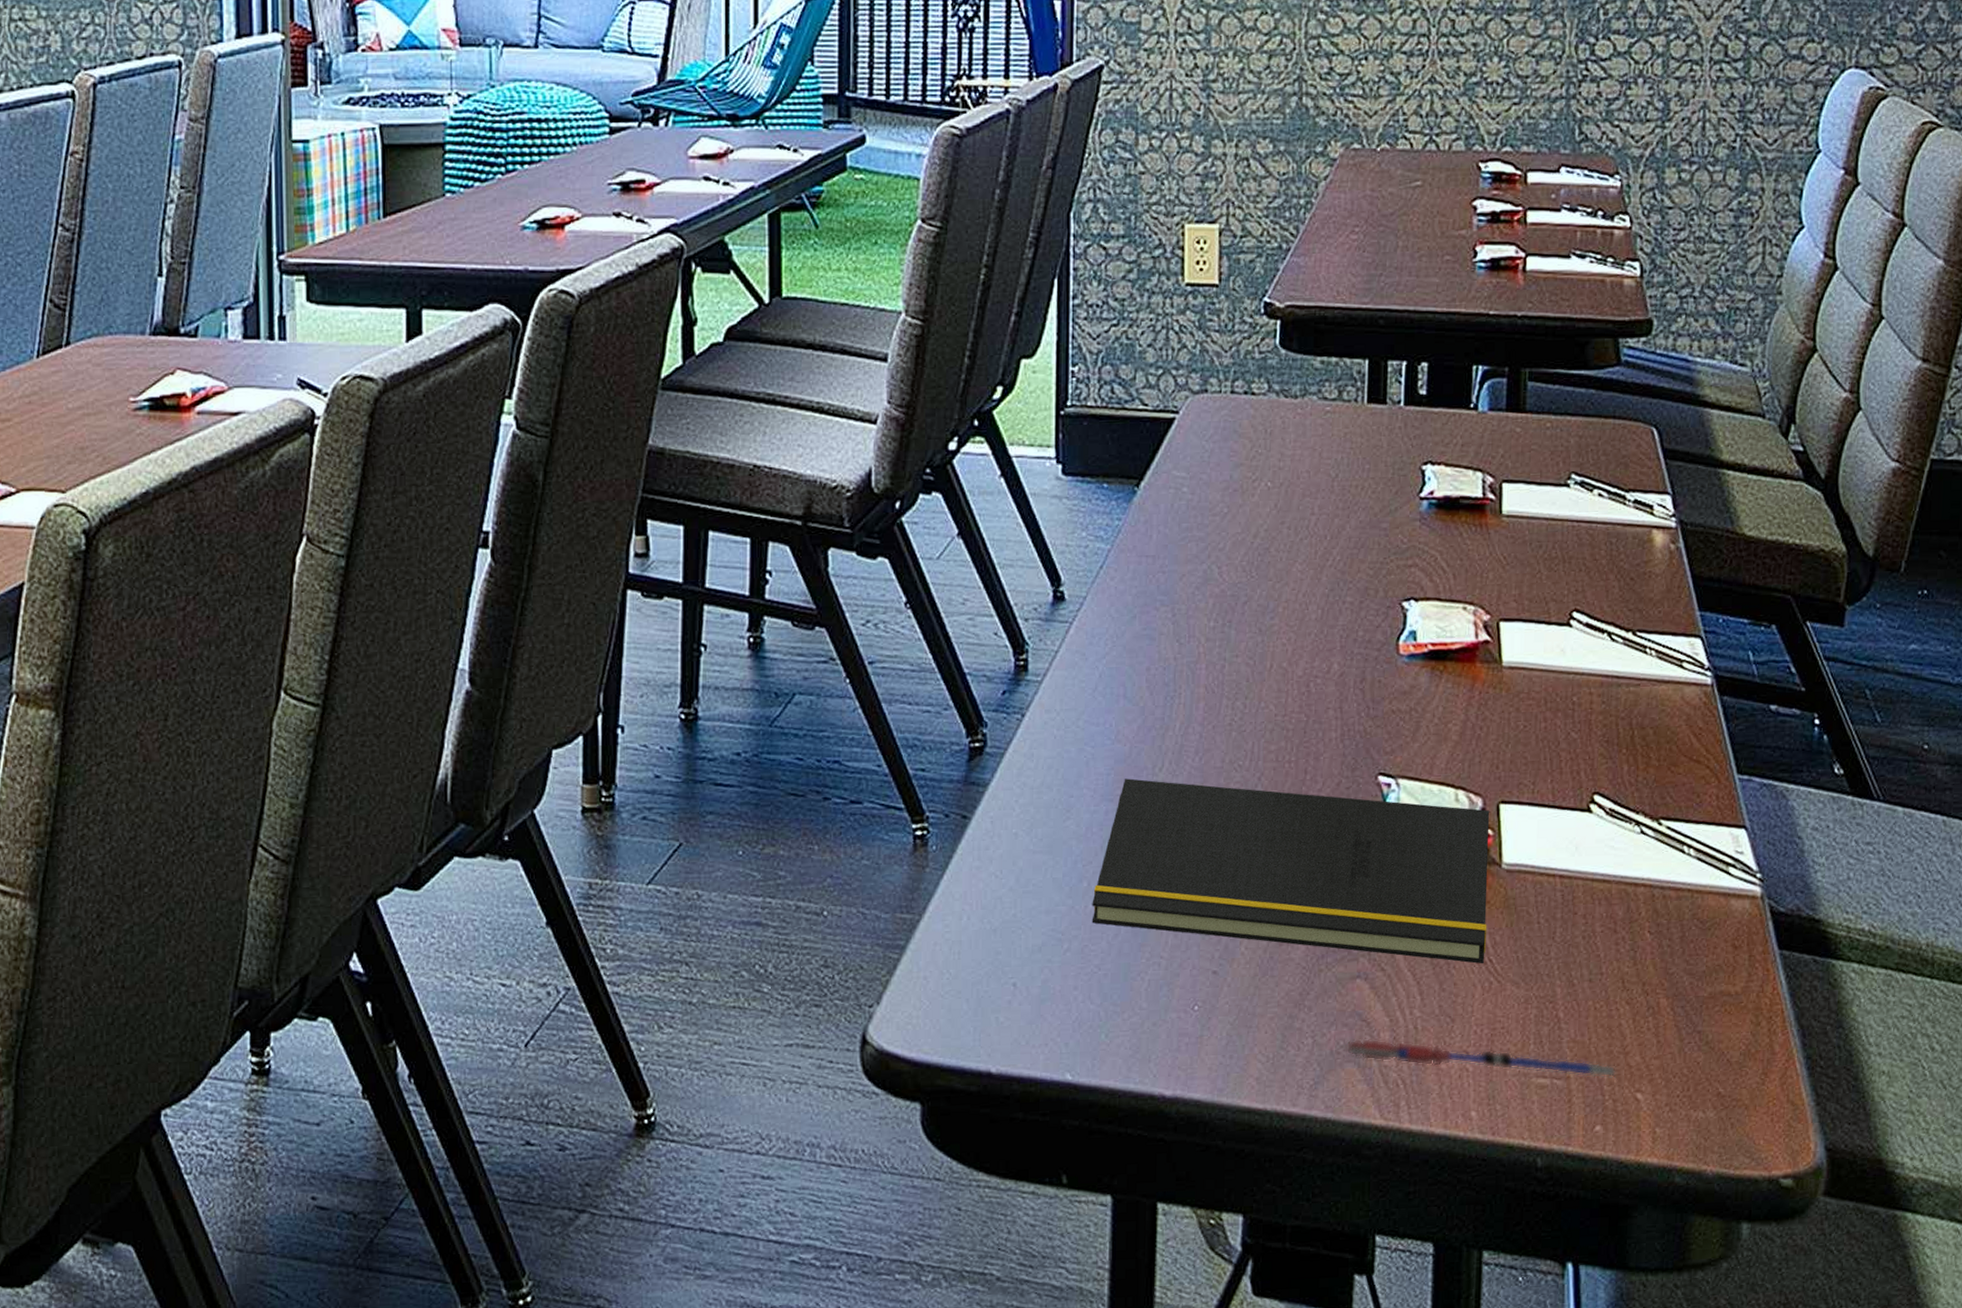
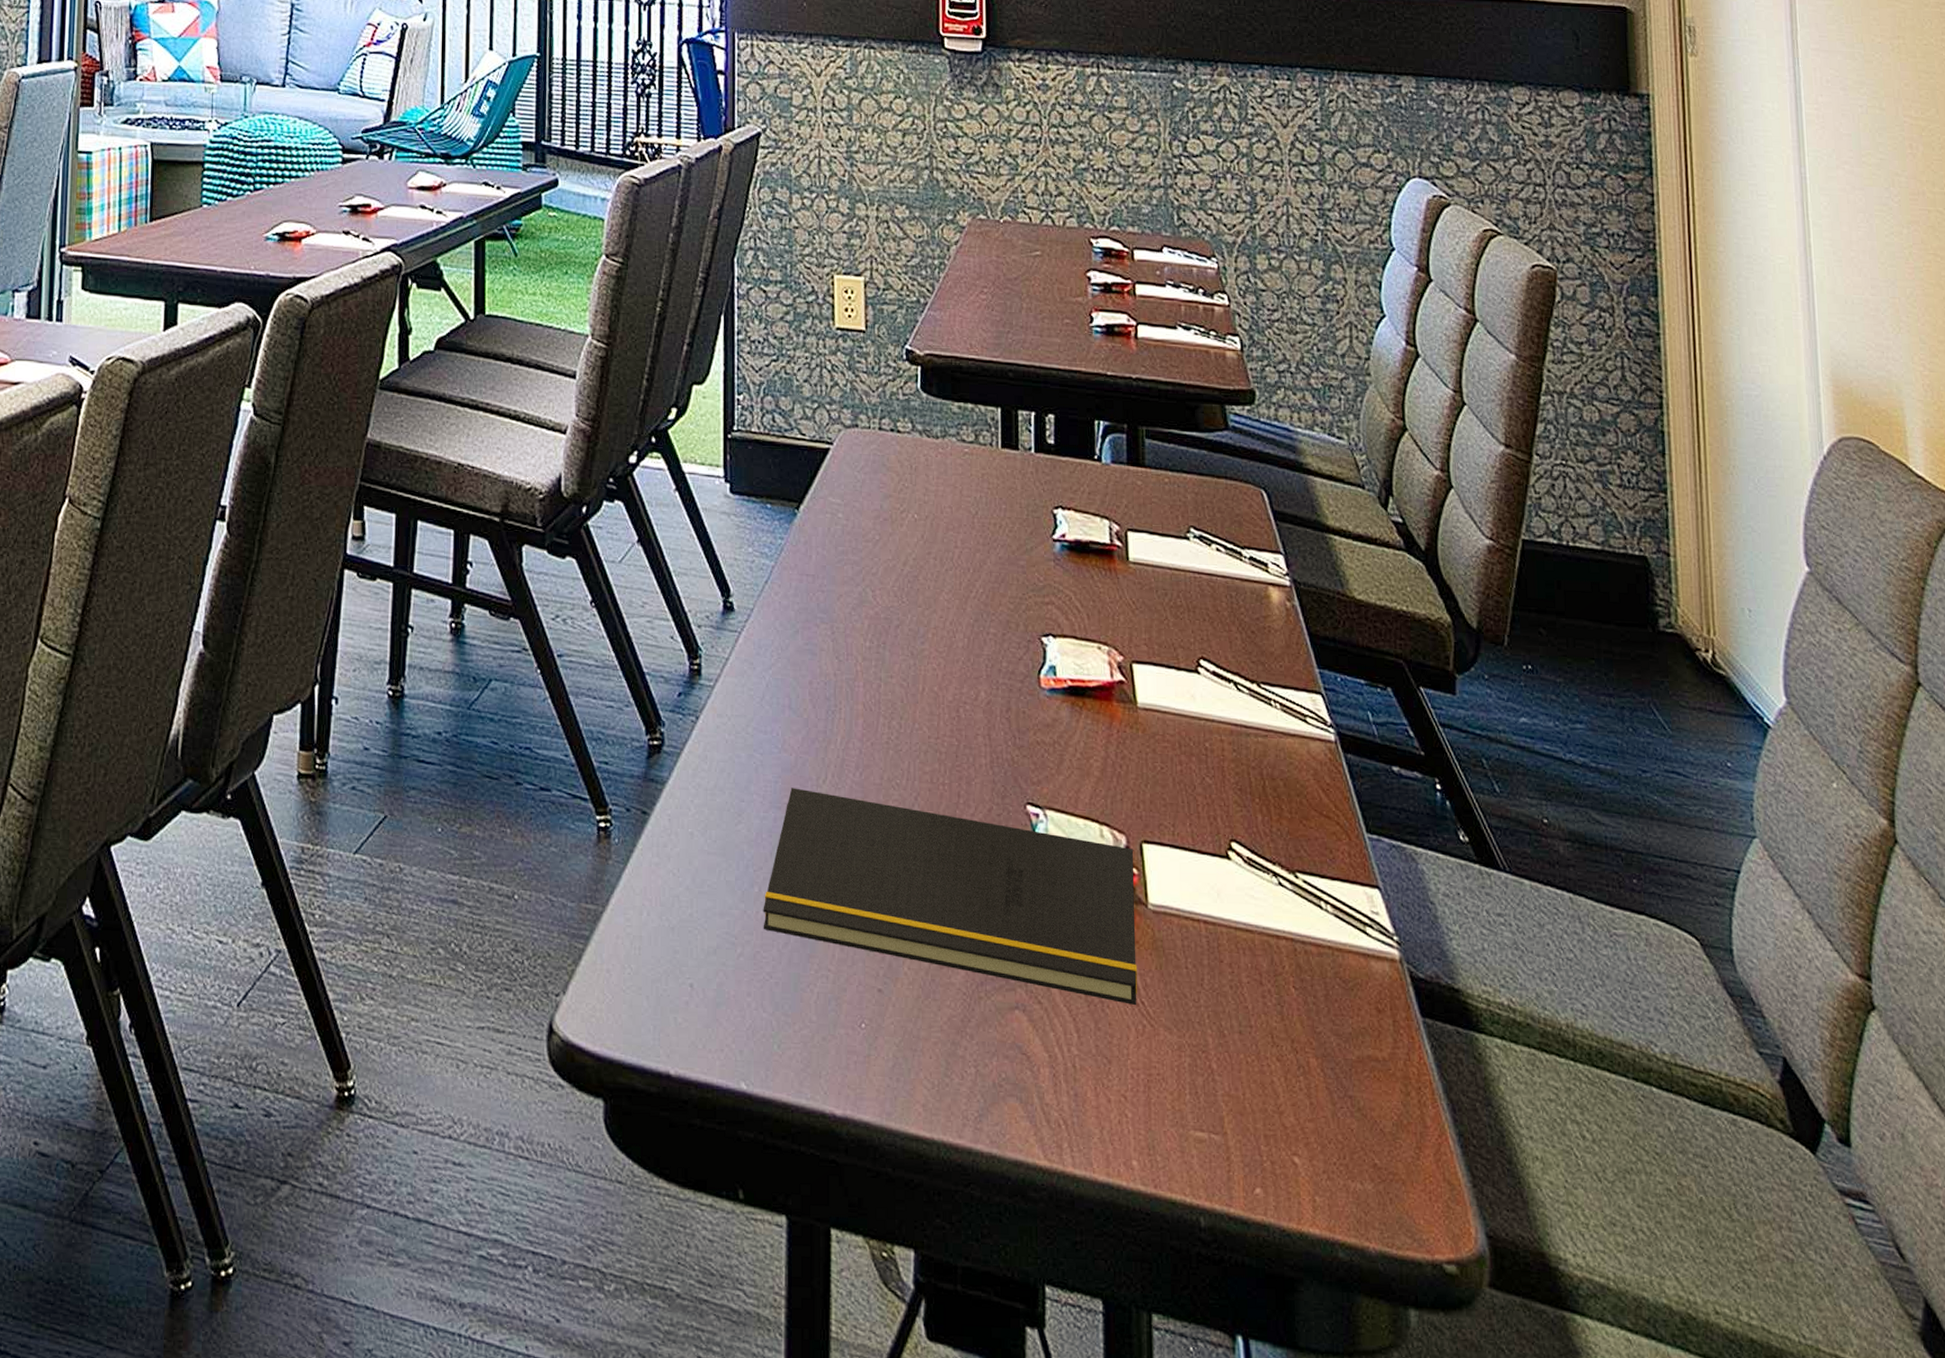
pen: present [1346,1038,1616,1078] -> none [1008,1072,1272,1138]

